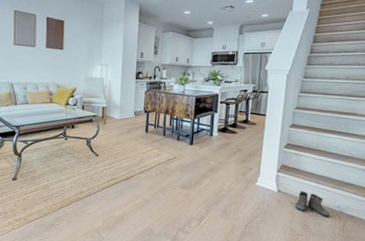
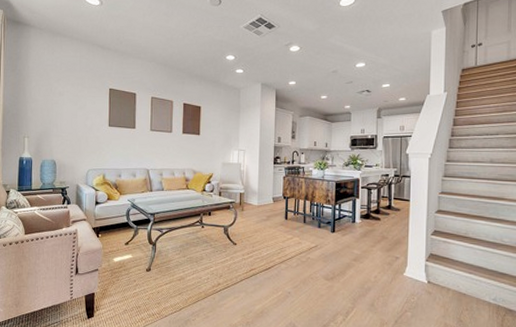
boots: present [292,191,330,218] -> none [444,282,487,312]

